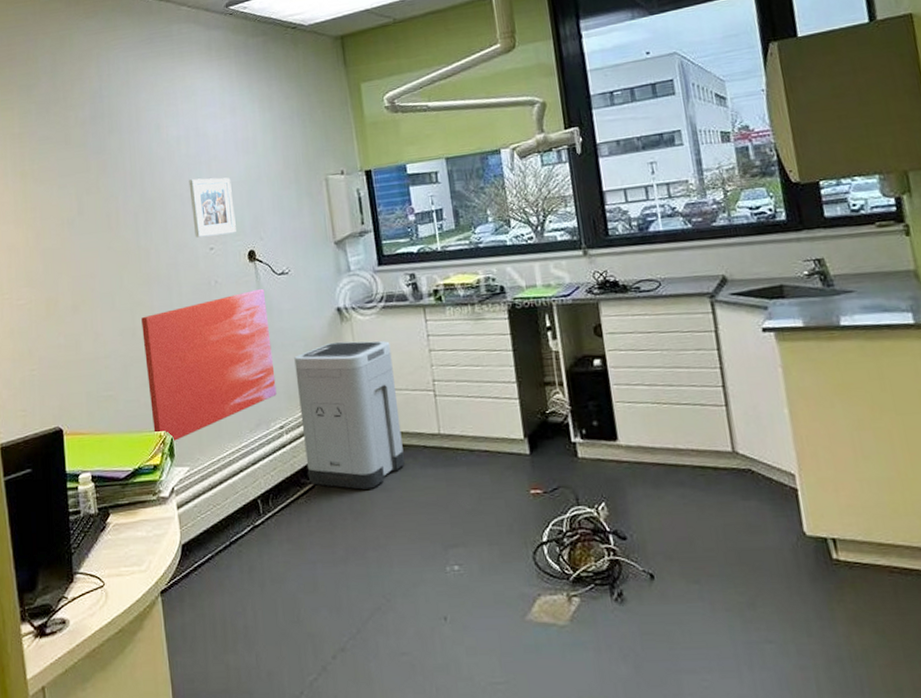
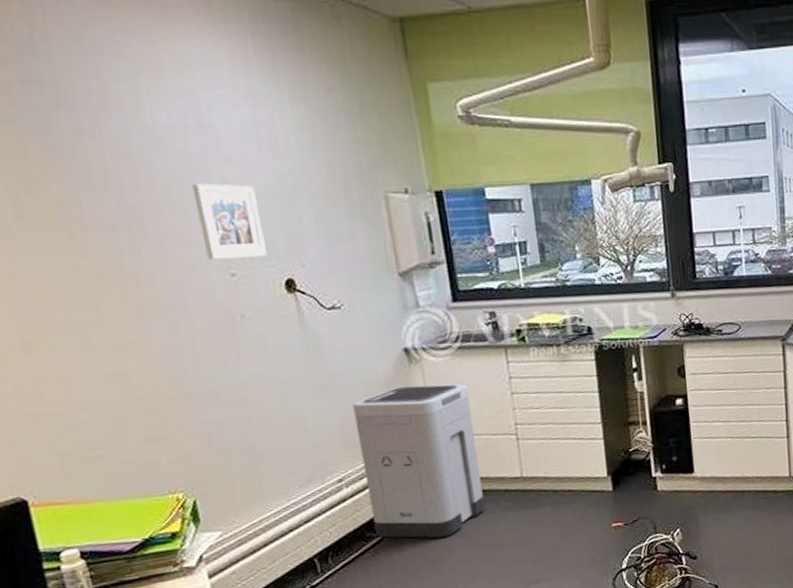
wall art: present [141,288,277,442] -> none [135,325,332,505]

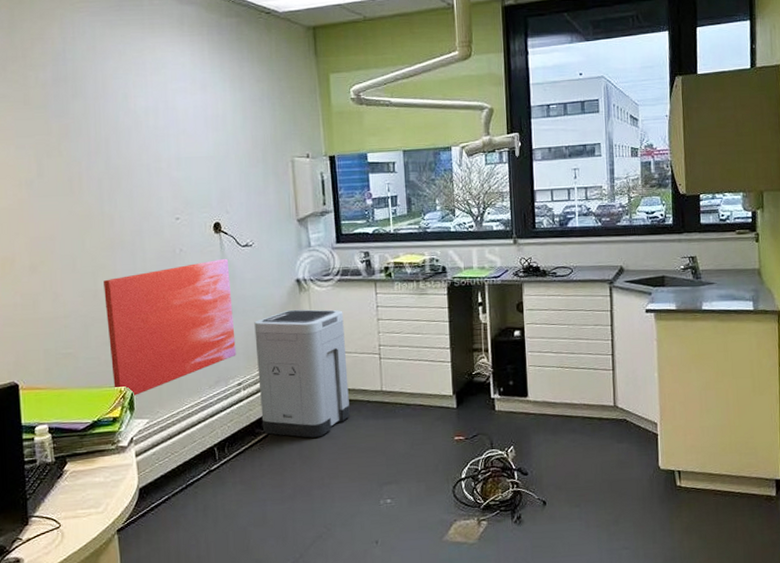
wall art: none [135,325,332,505] -> present [104,258,236,397]
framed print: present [191,183,267,260] -> none [156,150,203,207]

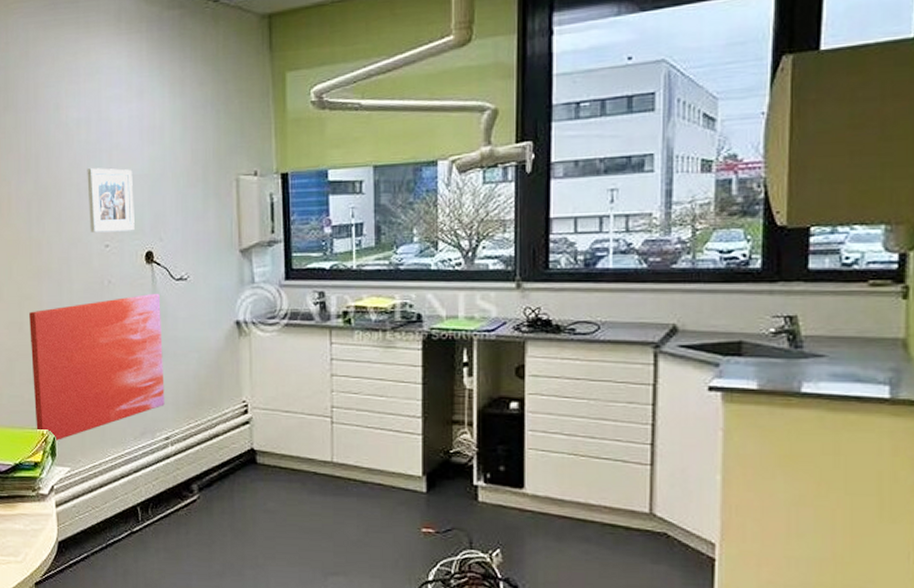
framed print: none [156,150,203,207] -> present [87,168,135,233]
trash can: present [254,309,350,438] -> none [186,356,292,509]

